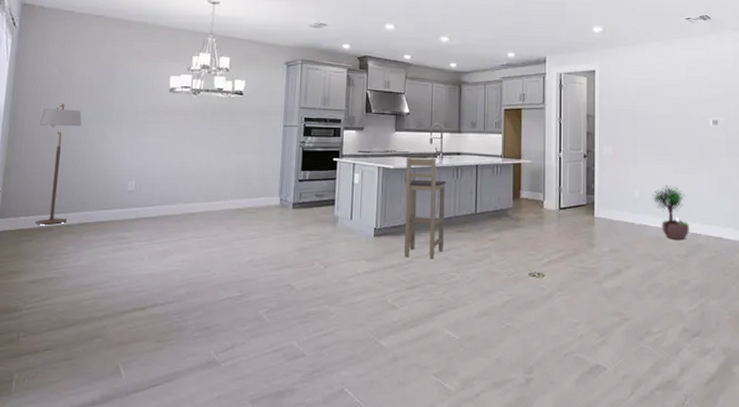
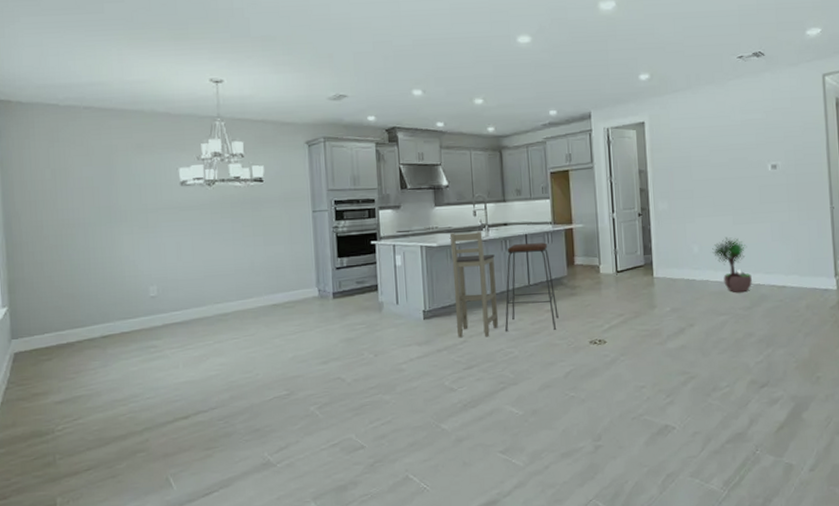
floor lamp: present [35,103,82,225] -> none [40,209,88,342]
bar stool: none [449,173,501,259] -> present [504,243,559,332]

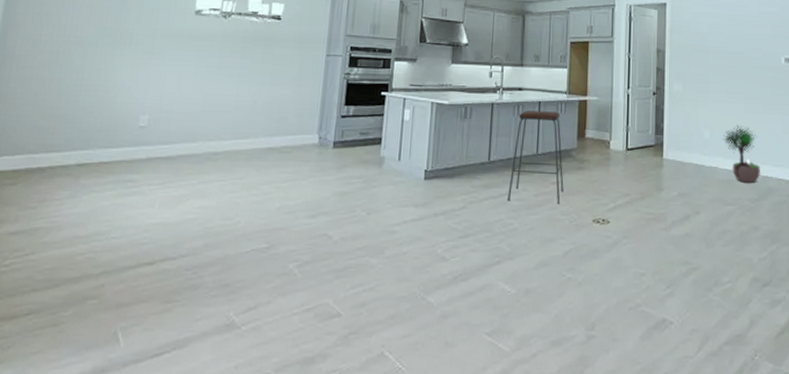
bar stool: present [449,231,499,338] -> none [457,92,506,205]

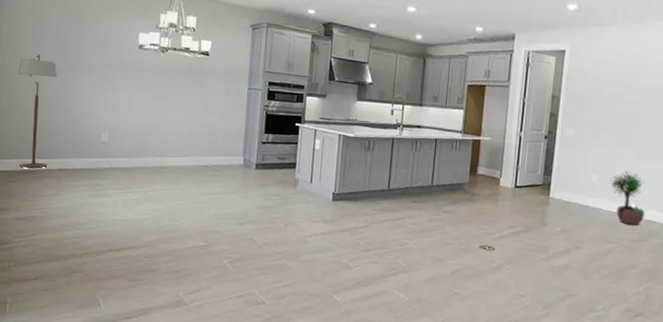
floor lamp: none [22,24,87,165] -> present [18,54,57,169]
bar stool: present [506,111,564,204] -> none [403,146,455,230]

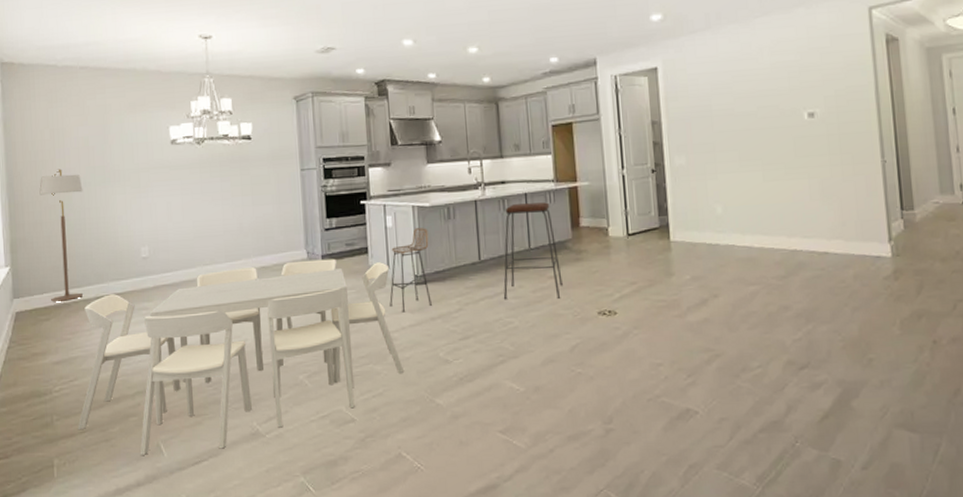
dining set: none [30,163,312,310] -> present [77,258,404,455]
bar stool: none [308,153,349,222] -> present [389,228,432,313]
bar stool: none [403,146,455,230] -> present [503,202,563,300]
potted tree: present [610,170,645,226] -> none [739,195,788,260]

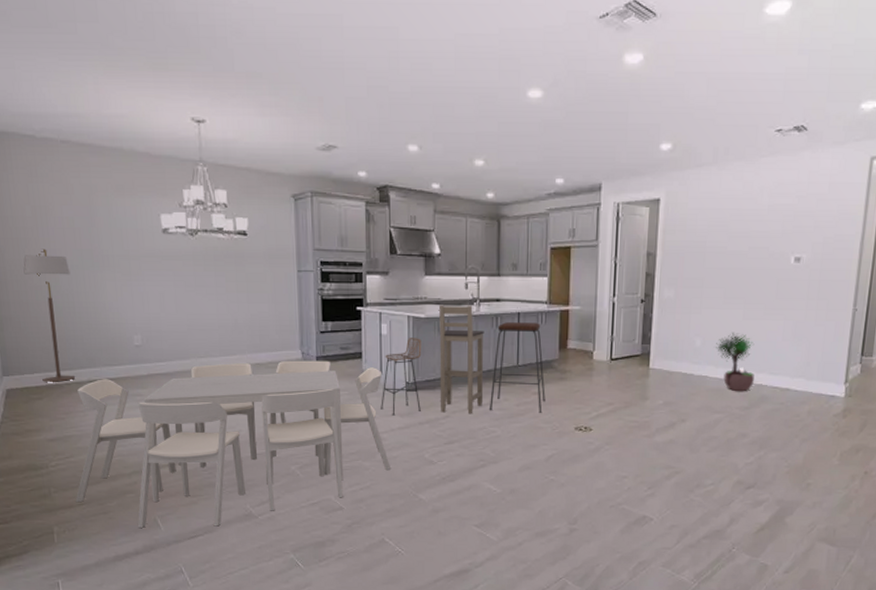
bar stool: none [442,190,497,306] -> present [438,305,484,414]
potted tree: none [739,195,788,260] -> present [716,332,755,392]

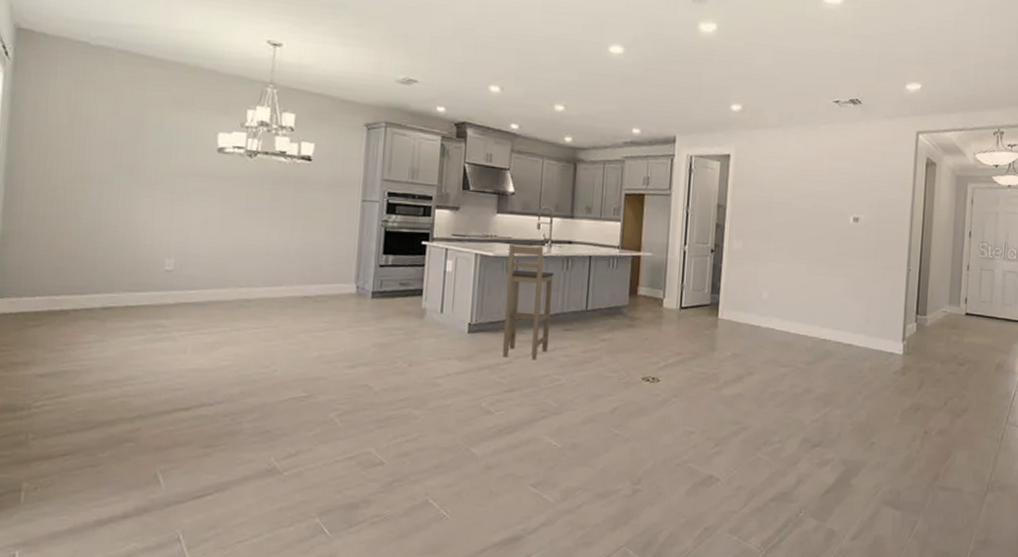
floor lamp: present [23,248,76,382] -> none [44,159,103,308]
dining set: present [75,360,390,528] -> none [58,294,443,485]
bar stool: present [381,338,422,416] -> none [438,276,488,359]
bar stool: present [489,322,545,413] -> none [554,265,614,361]
potted tree: present [716,332,755,392] -> none [782,285,819,346]

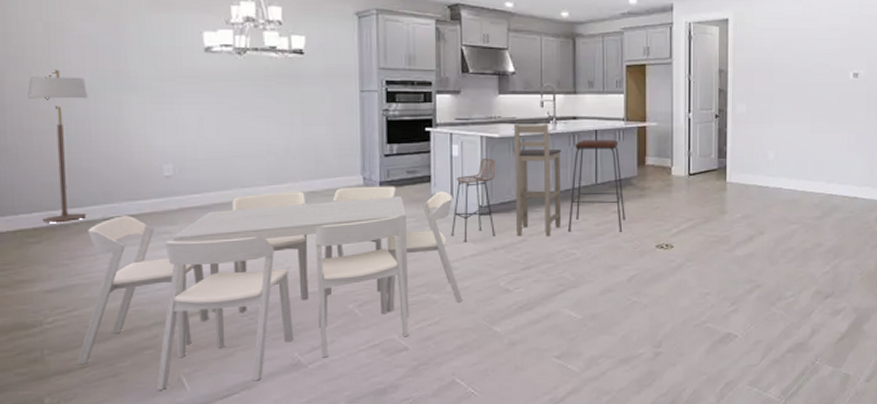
floor lamp: none [44,159,103,308] -> present [28,69,88,222]
dining set: none [58,294,443,485] -> present [76,186,462,390]
bar stool: none [438,276,488,359] -> present [451,158,496,242]
bar stool: none [554,265,614,361] -> present [567,140,625,232]

